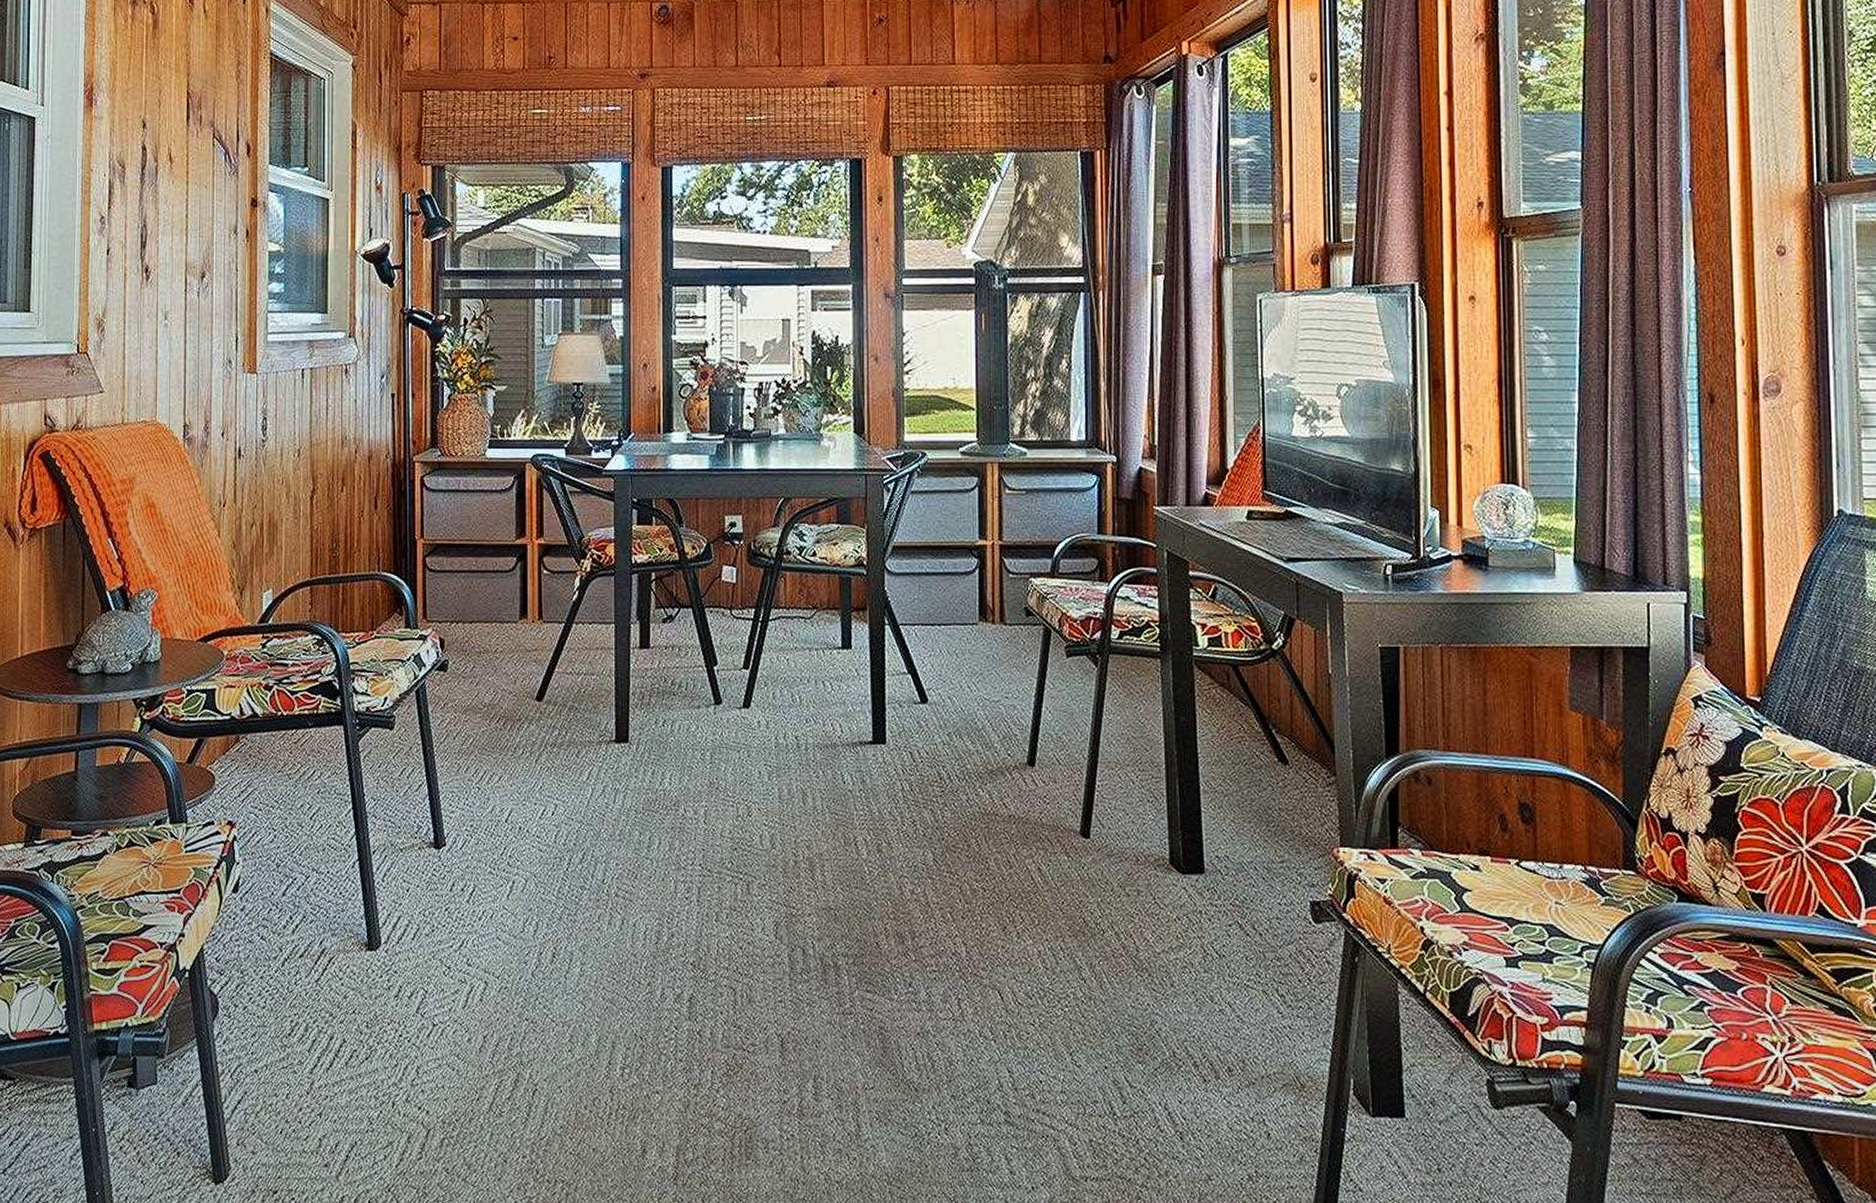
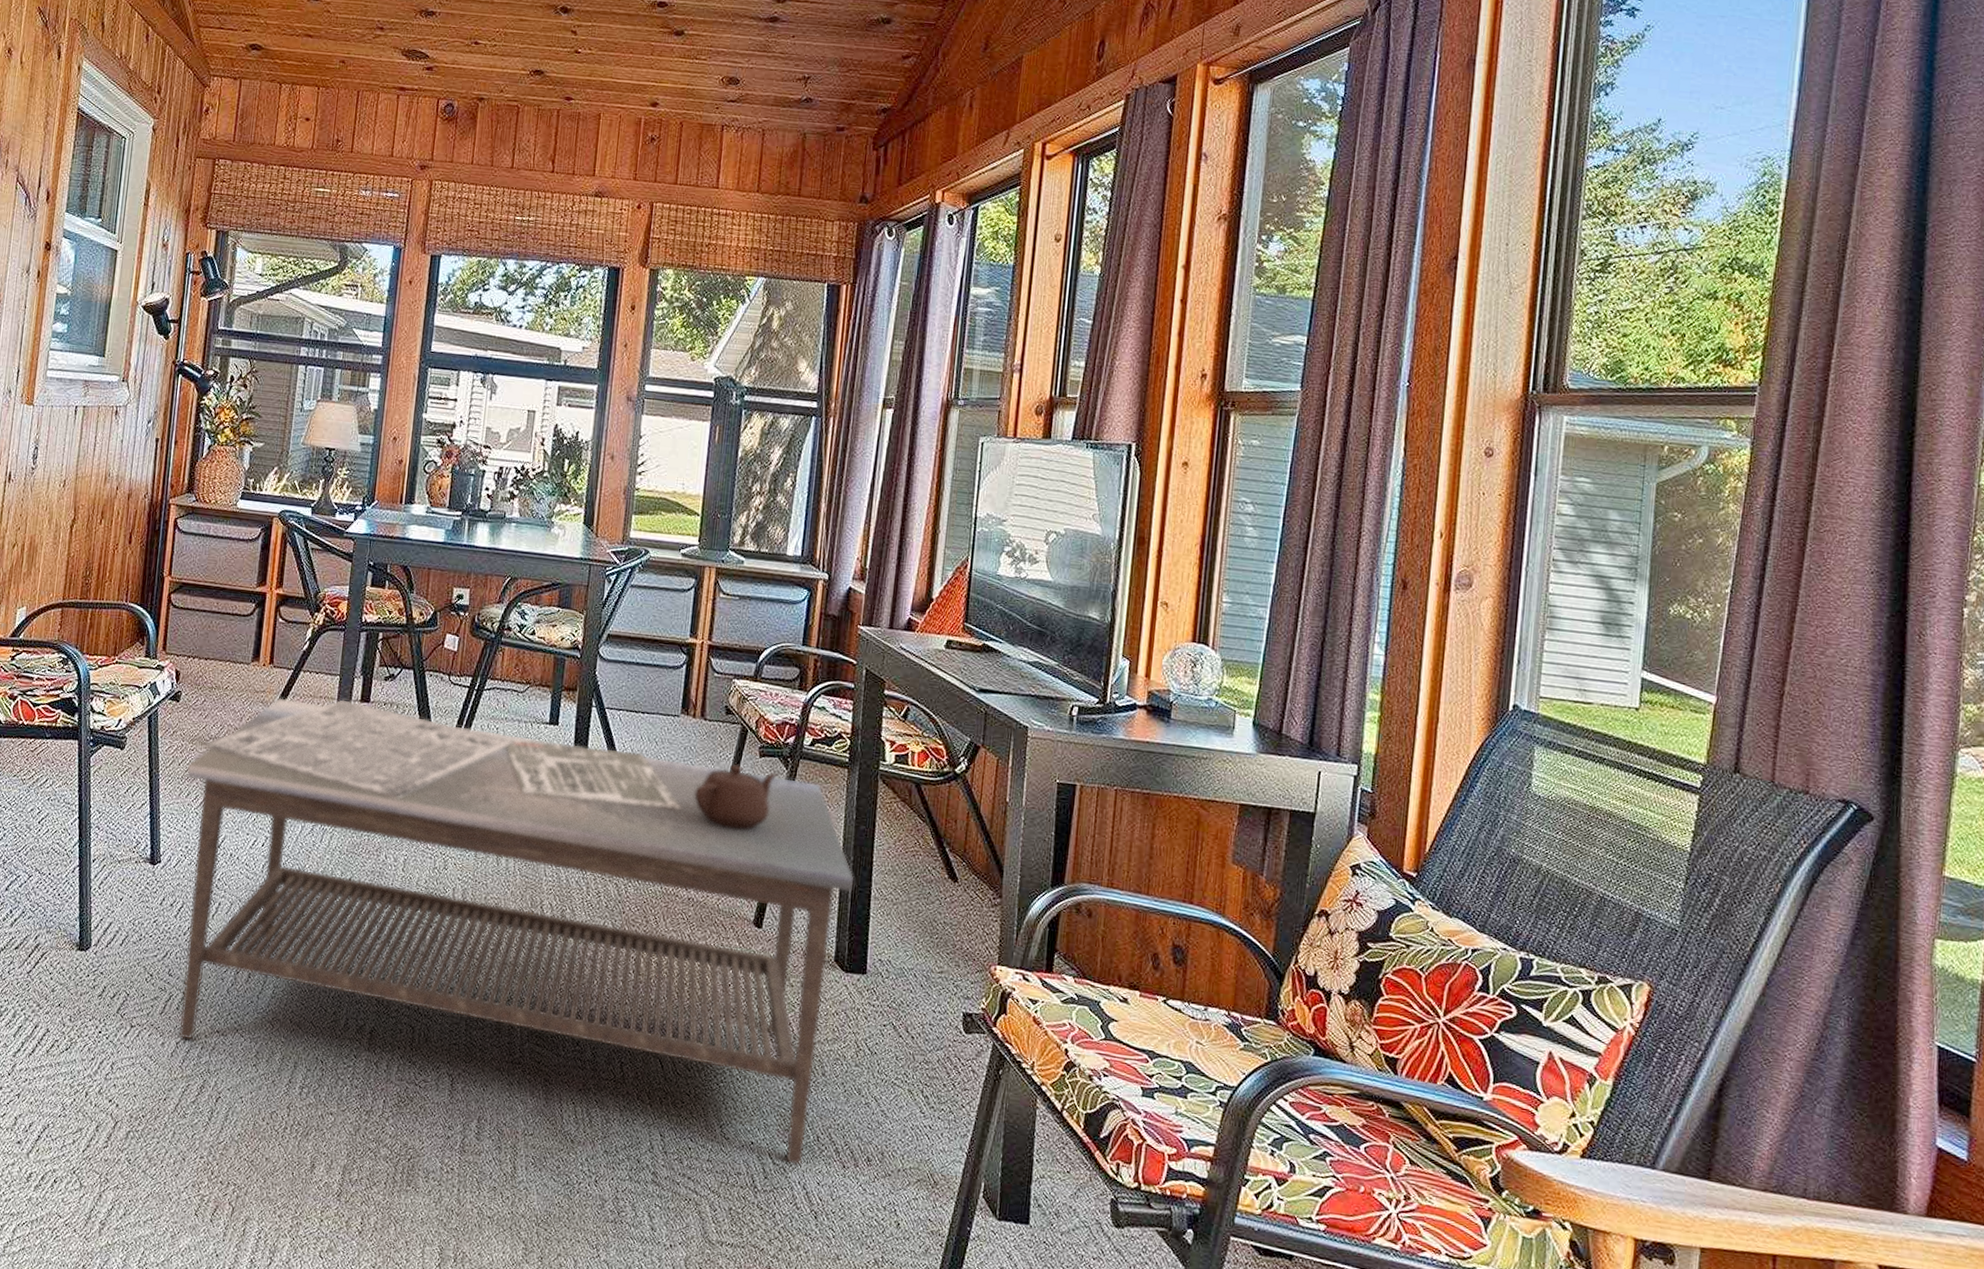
coffee table: none [463,648,1180,1085] -> present [179,697,855,1165]

